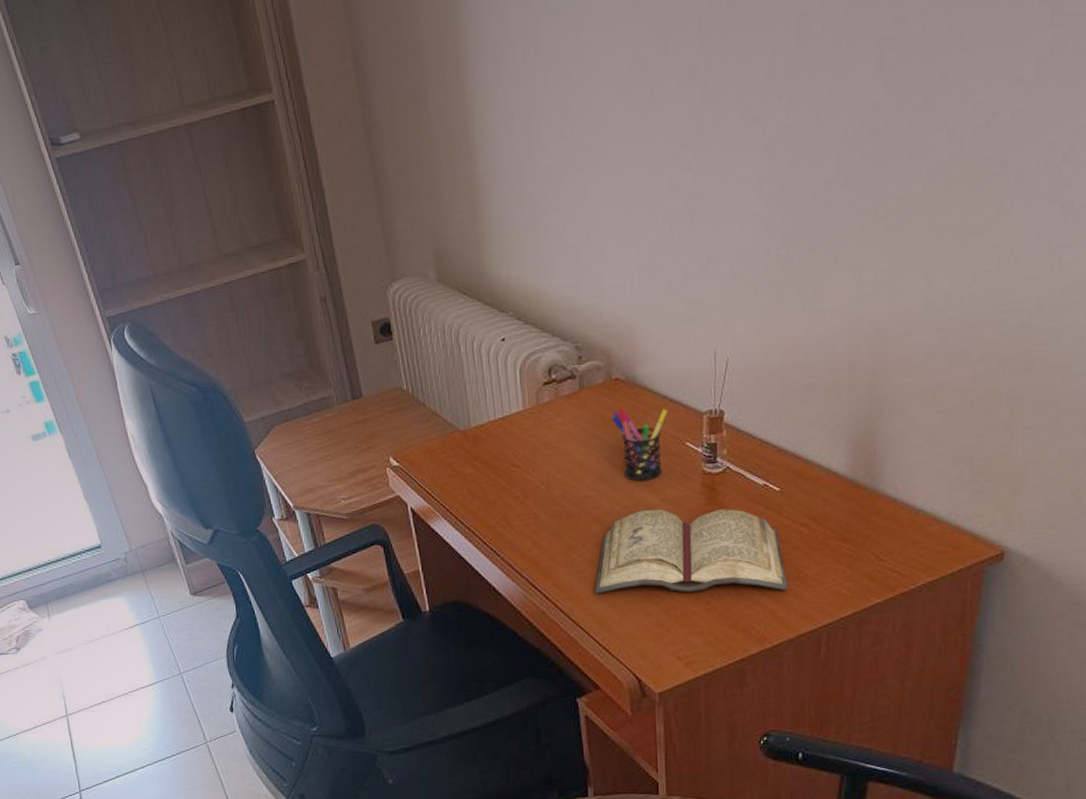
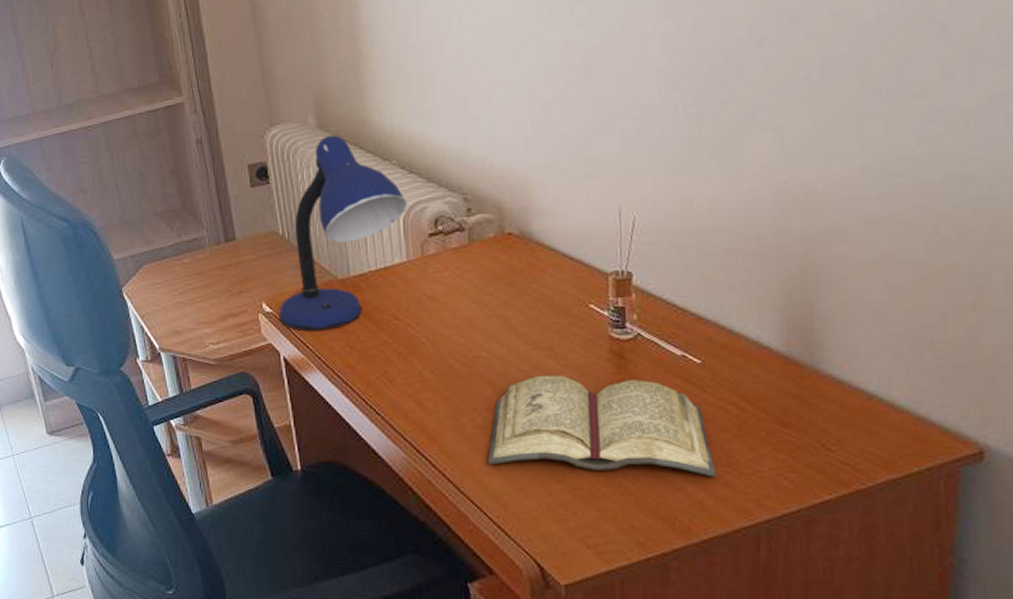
desk lamp: none [405,288,524,482] -> present [278,135,408,332]
pen holder: present [611,408,669,482] -> none [504,264,569,344]

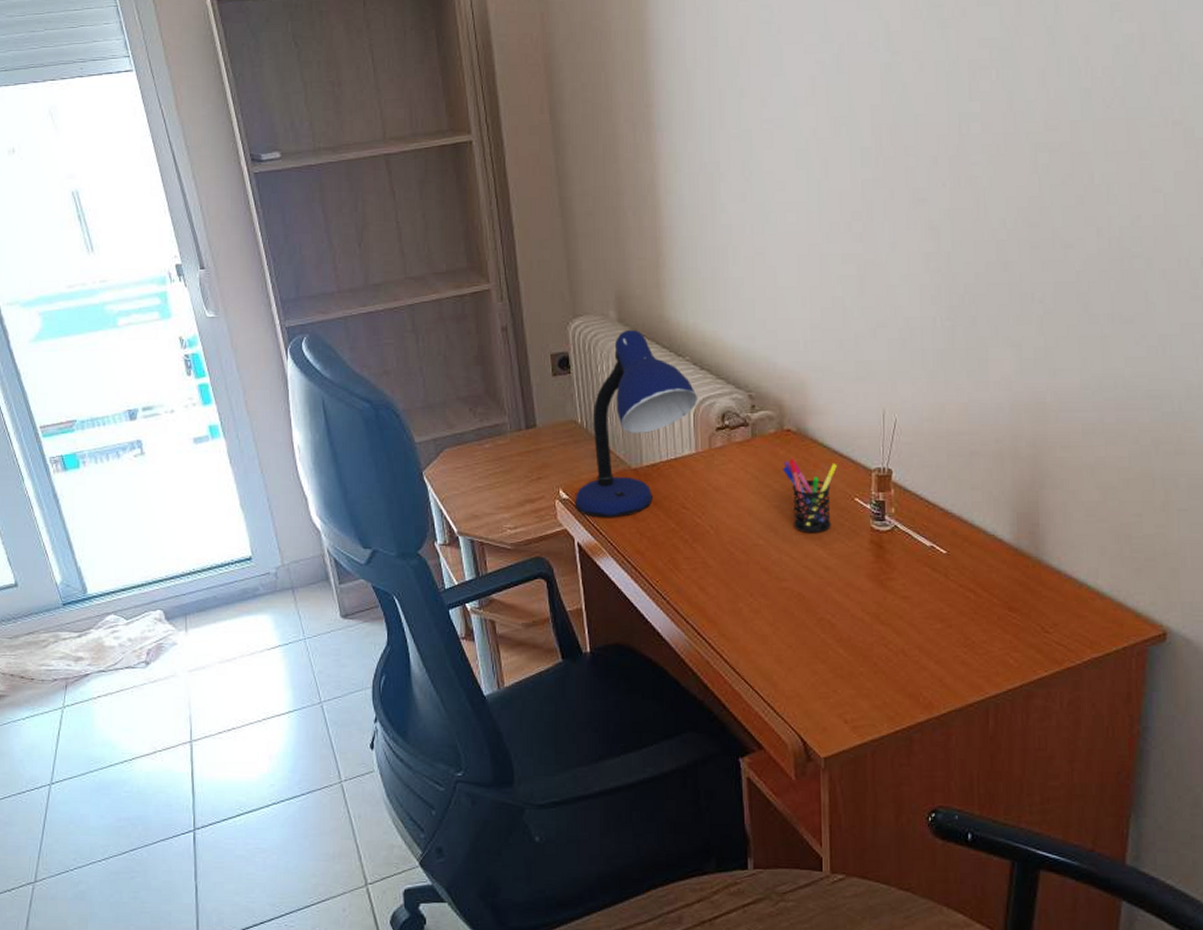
diary: present [488,375,717,478] -> none [762,563,956,657]
pen holder: none [504,264,569,344] -> present [782,459,838,534]

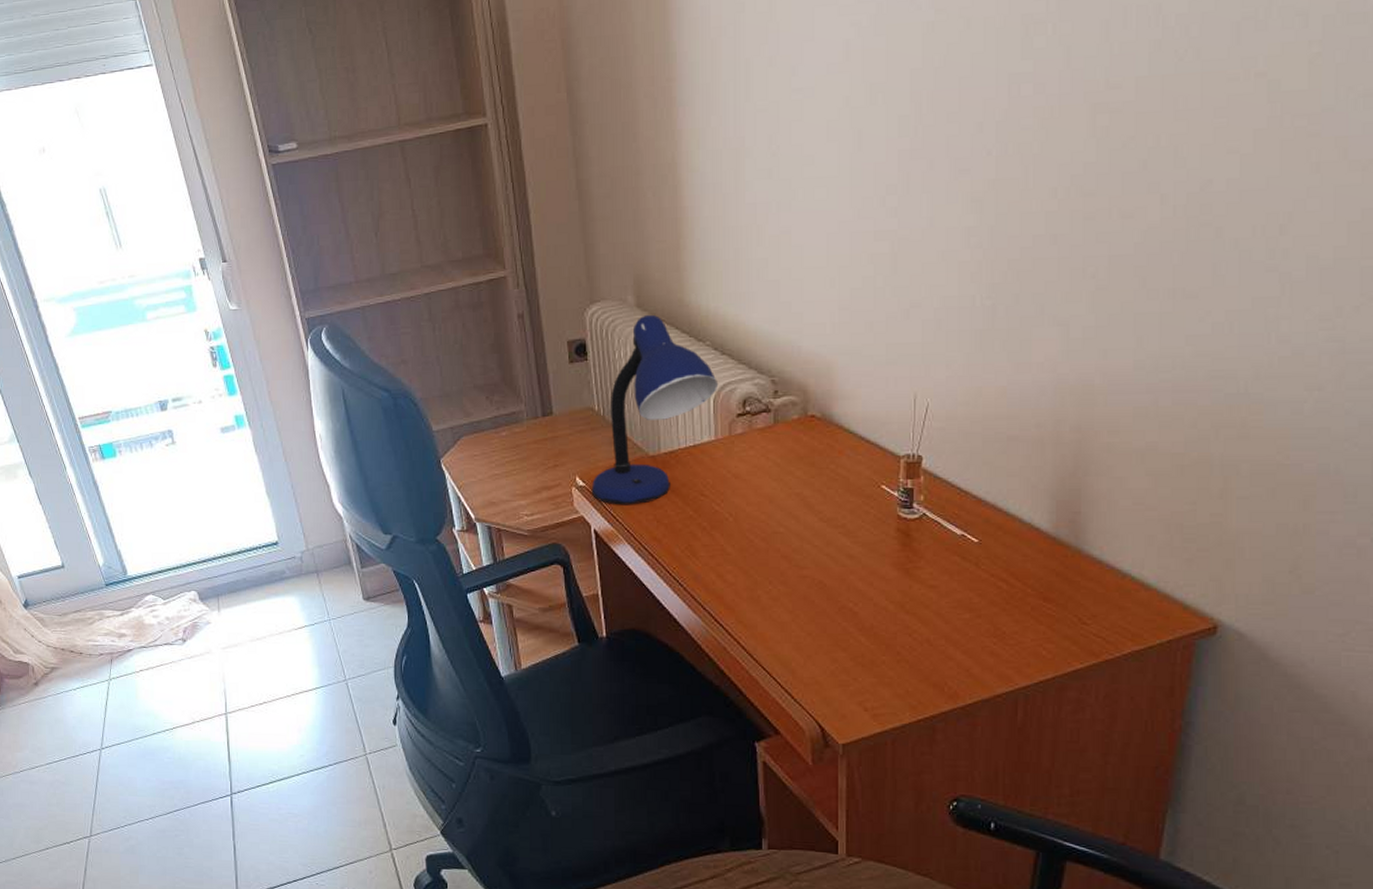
pen holder: present [782,459,838,534] -> none [805,445,865,521]

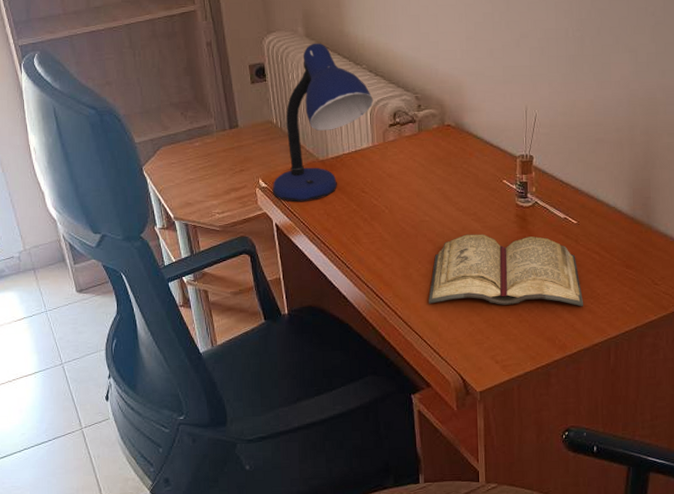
diary: none [780,551,984,647] -> present [429,234,584,307]

